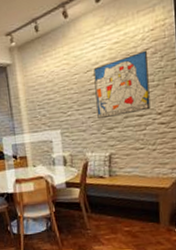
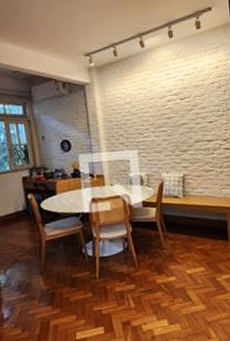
wall art: present [93,50,151,120] -> none [168,84,217,142]

